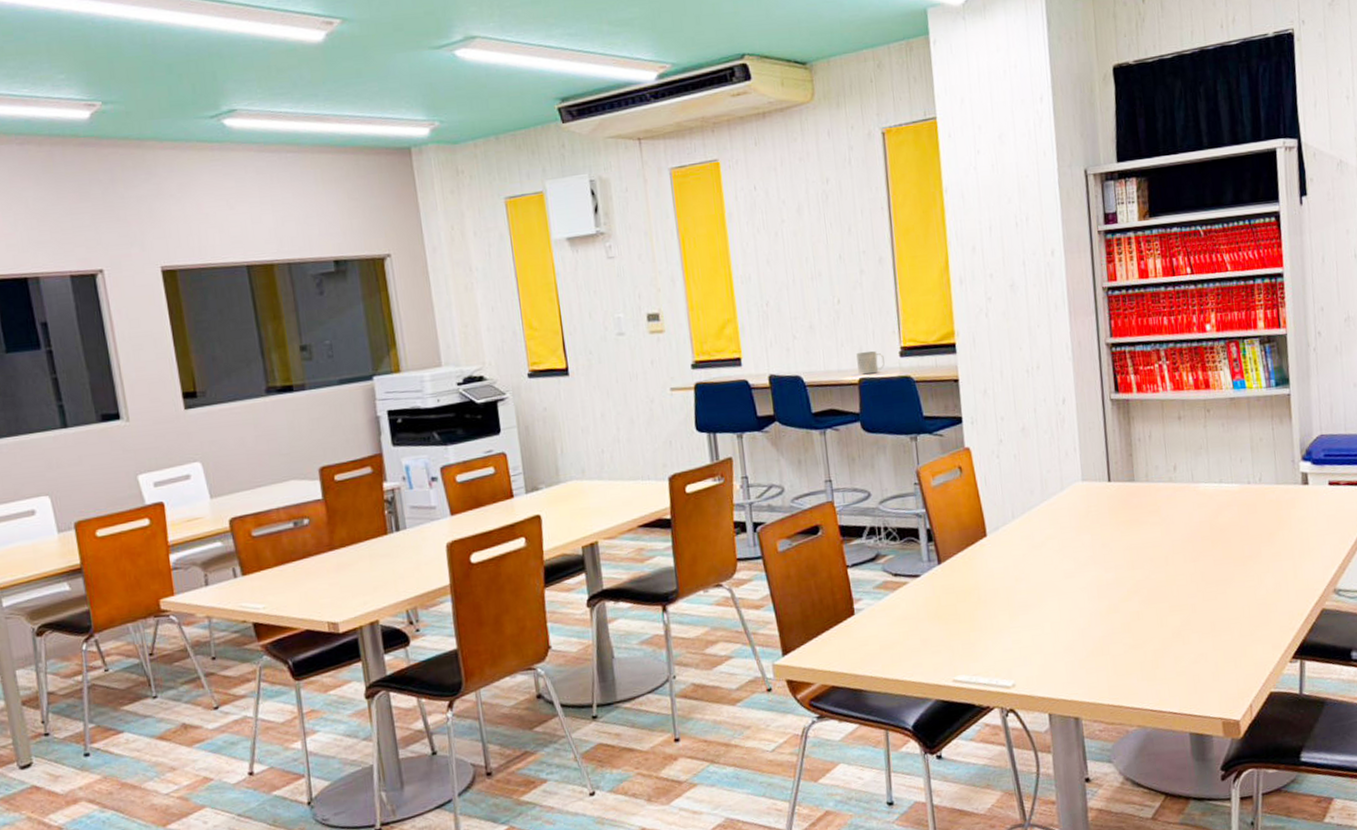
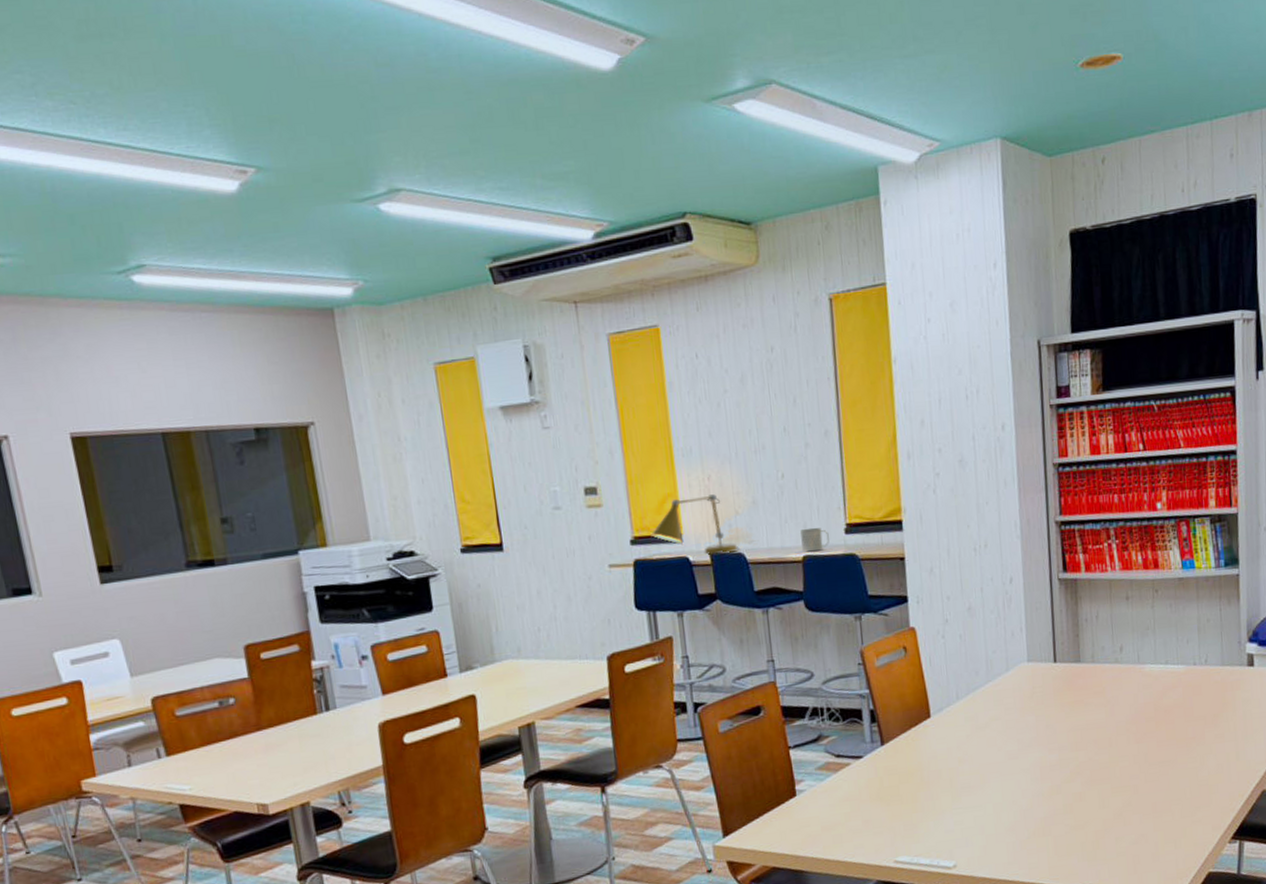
table lamp: none [711,319,797,378] -> present [650,494,740,555]

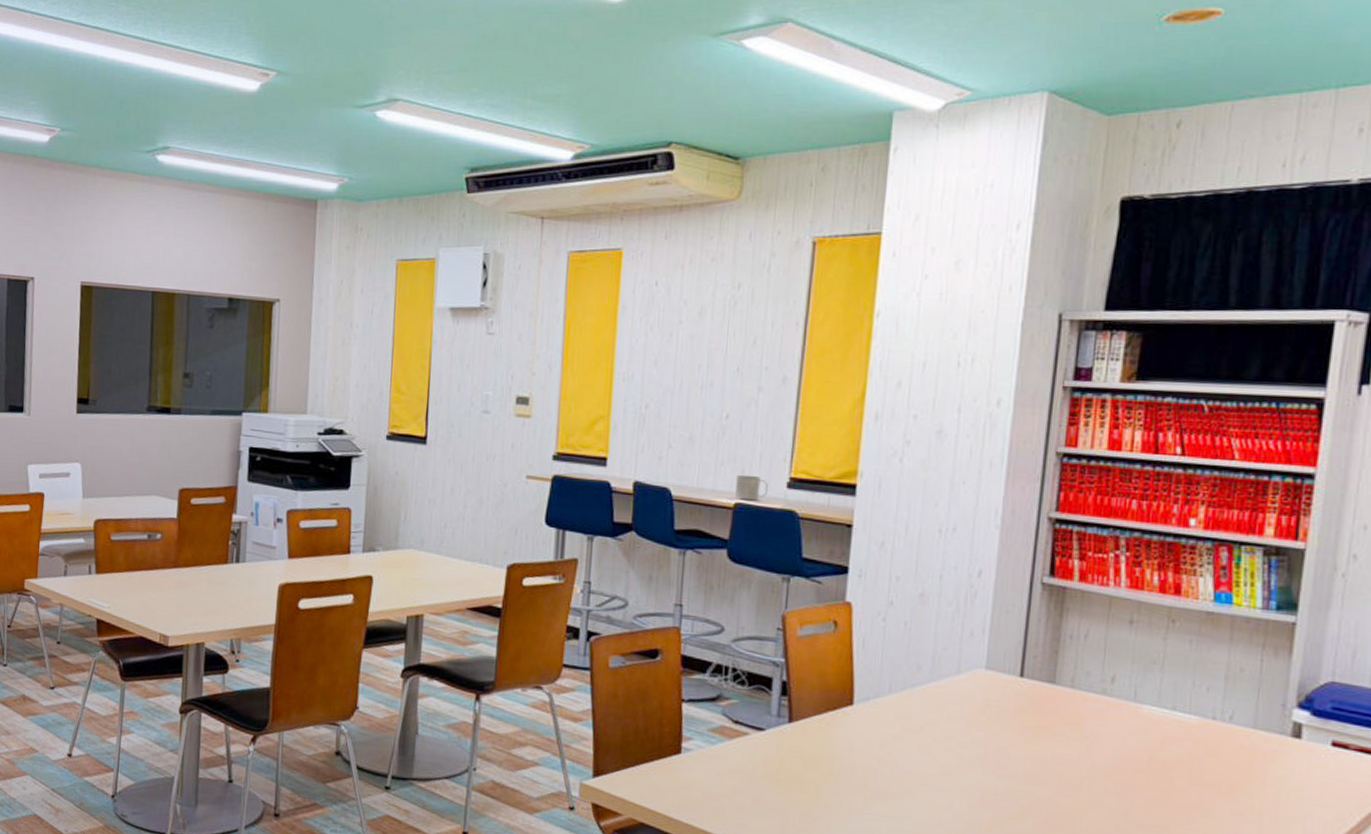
table lamp: present [650,494,740,555] -> none [575,421,666,486]

